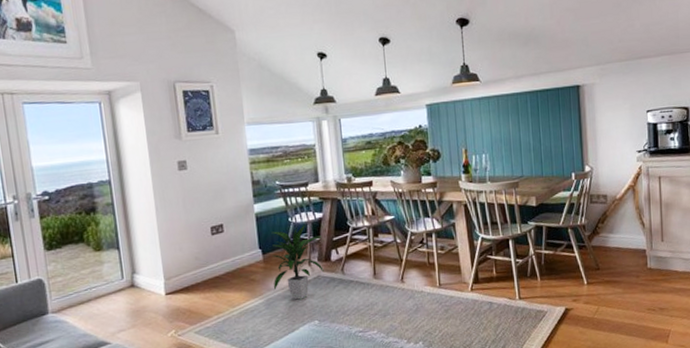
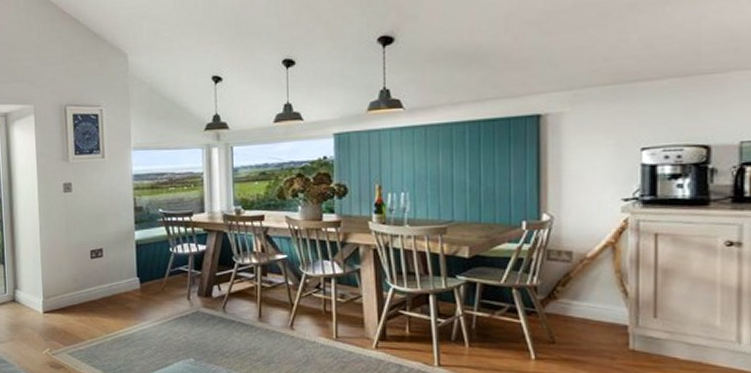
indoor plant: present [271,224,324,300] -> none [149,256,204,334]

